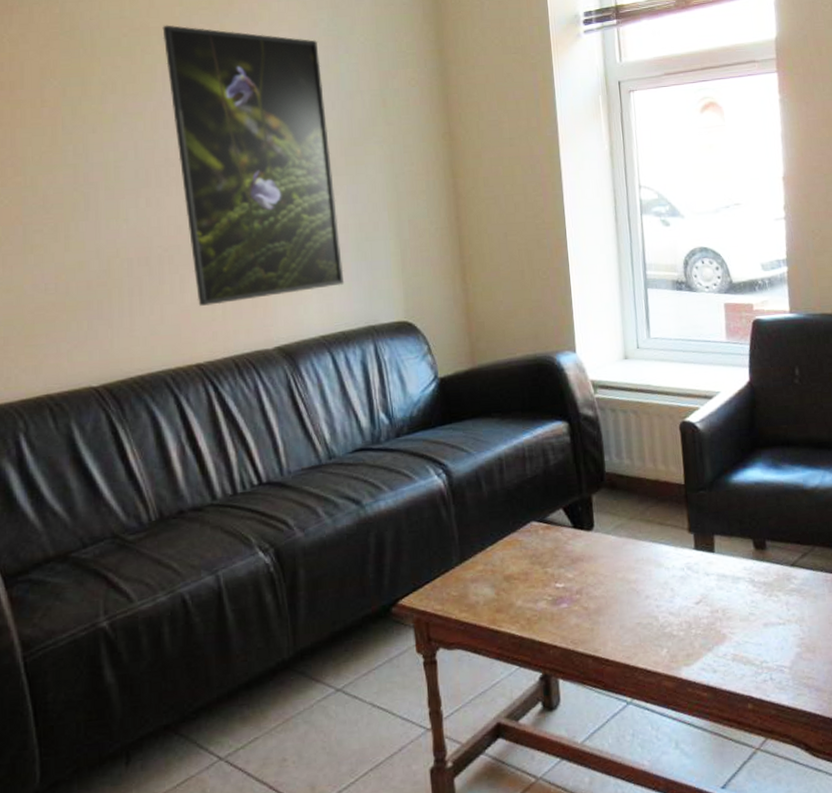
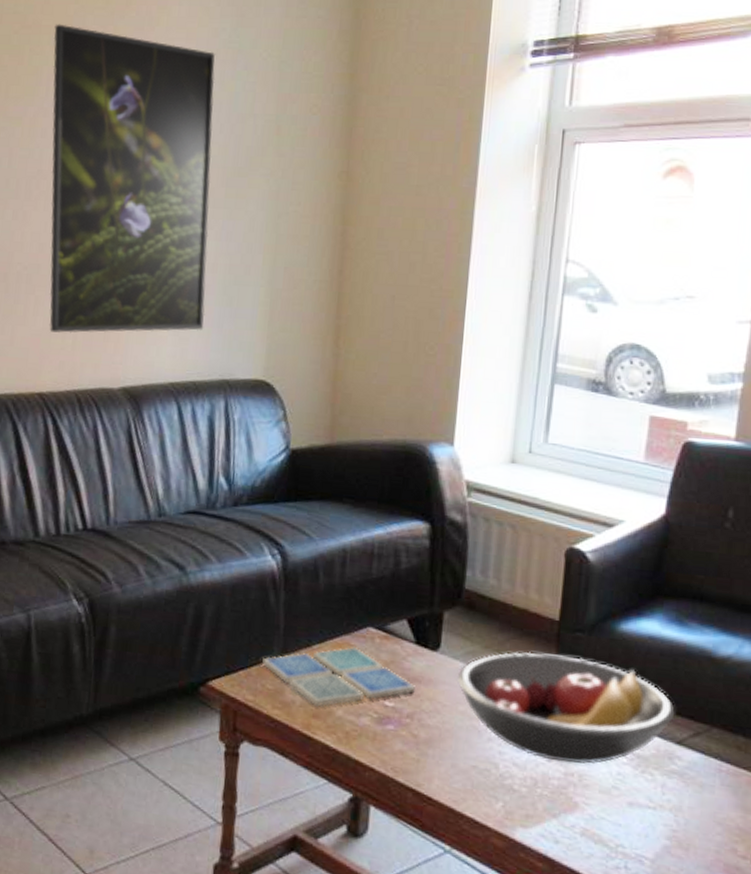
drink coaster: none [443,541,579,602] -> present [261,646,415,707]
fruit bowl: none [612,511,785,603] -> present [456,652,675,765]

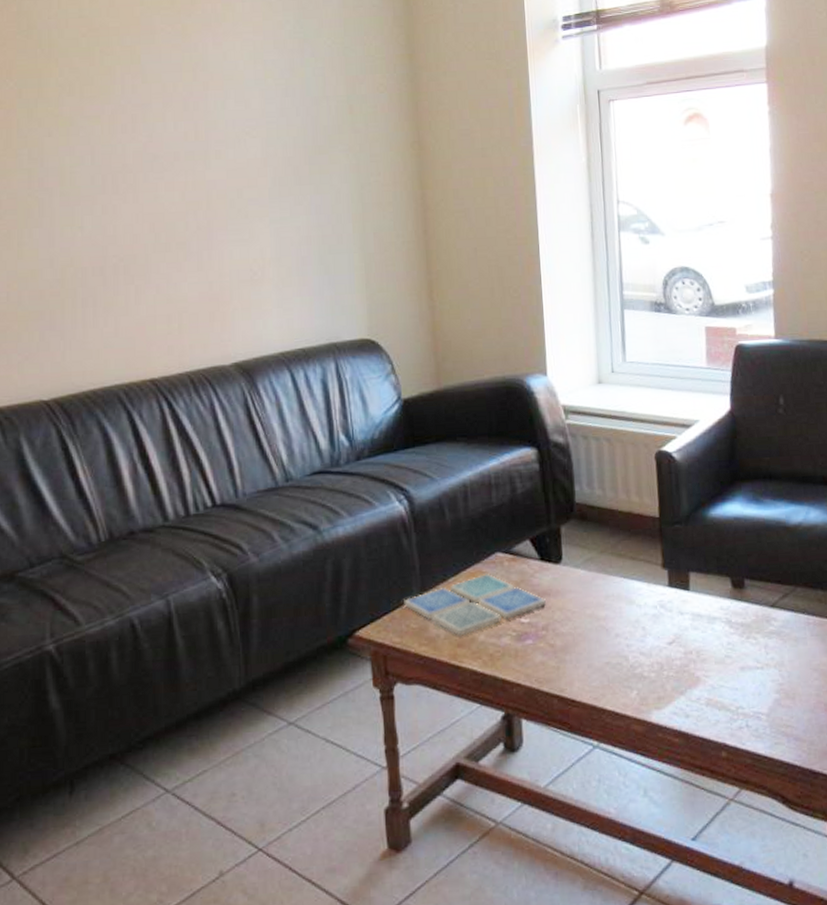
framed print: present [49,24,215,333] -> none [122,25,306,319]
fruit bowl: present [456,652,675,765] -> none [580,546,765,644]

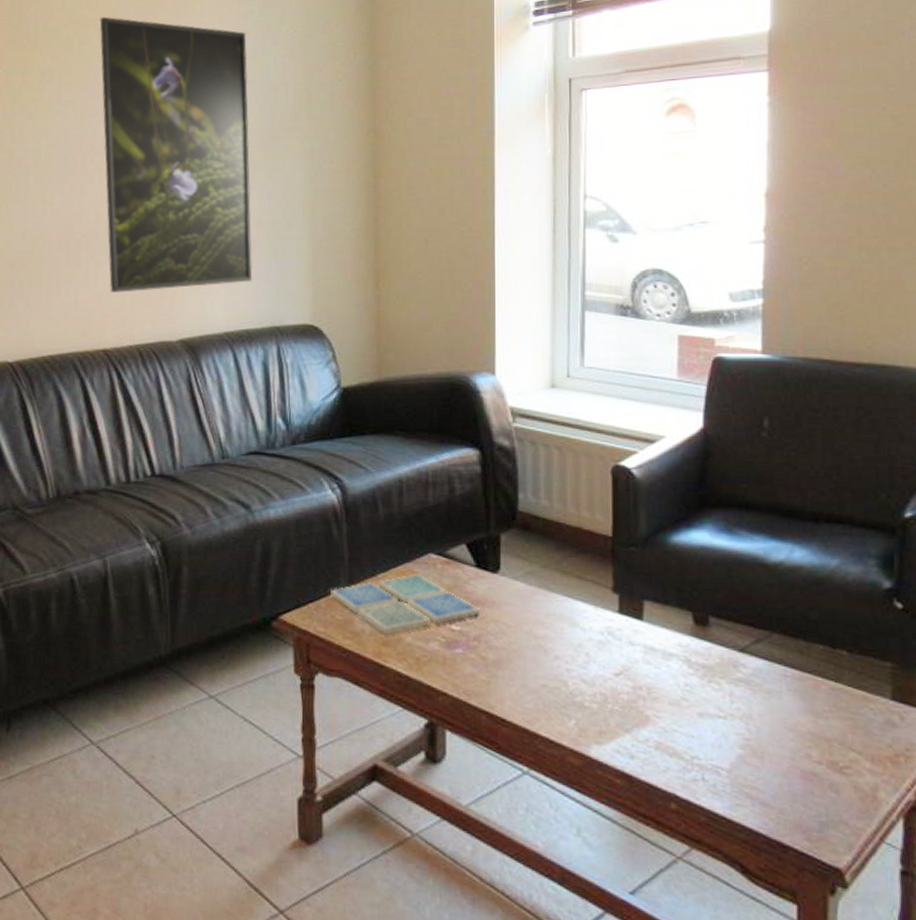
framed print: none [122,25,306,319] -> present [99,16,253,293]

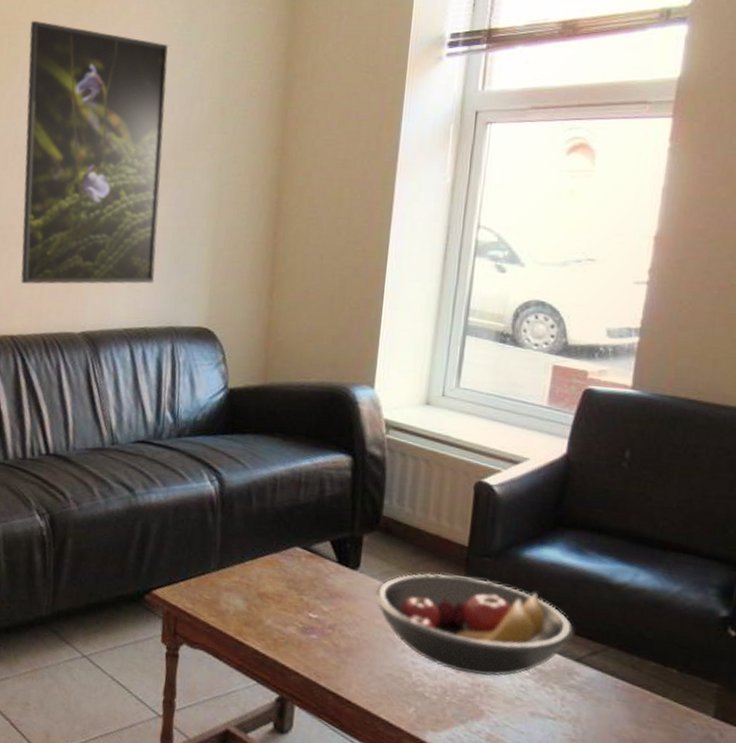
drink coaster: present [329,573,479,635] -> none [199,563,337,616]
fruit bowl: none [519,568,734,677] -> present [374,573,574,677]

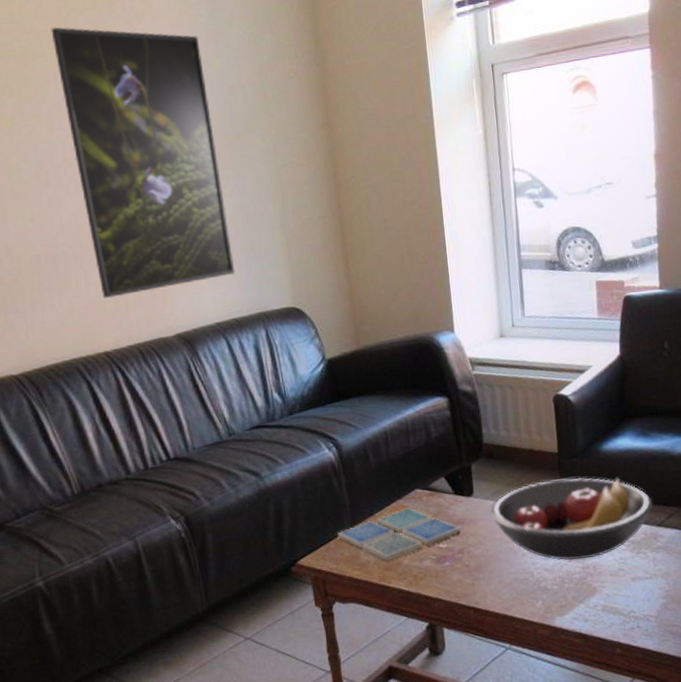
drink coaster: none [199,563,337,616] -> present [337,507,461,561]

